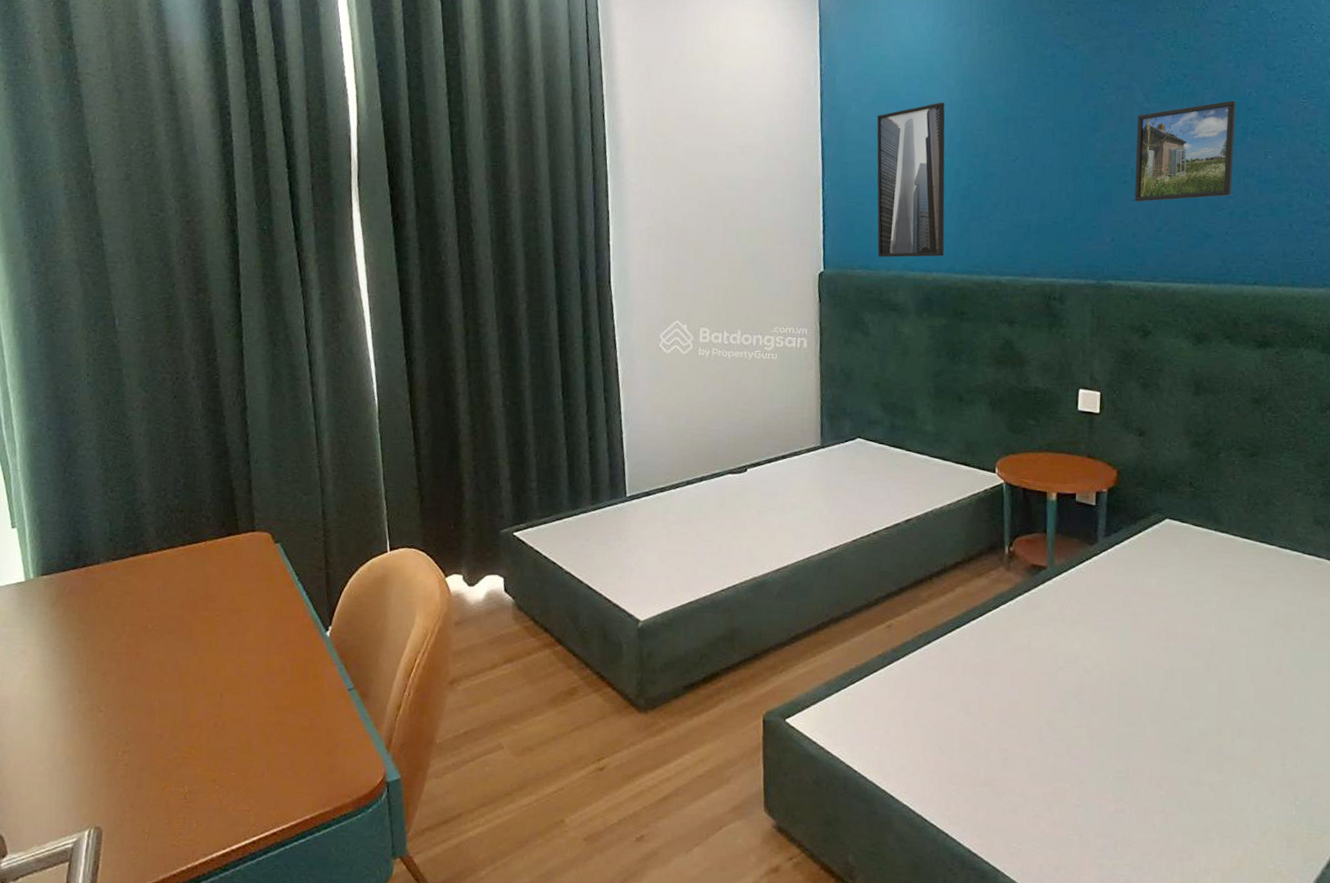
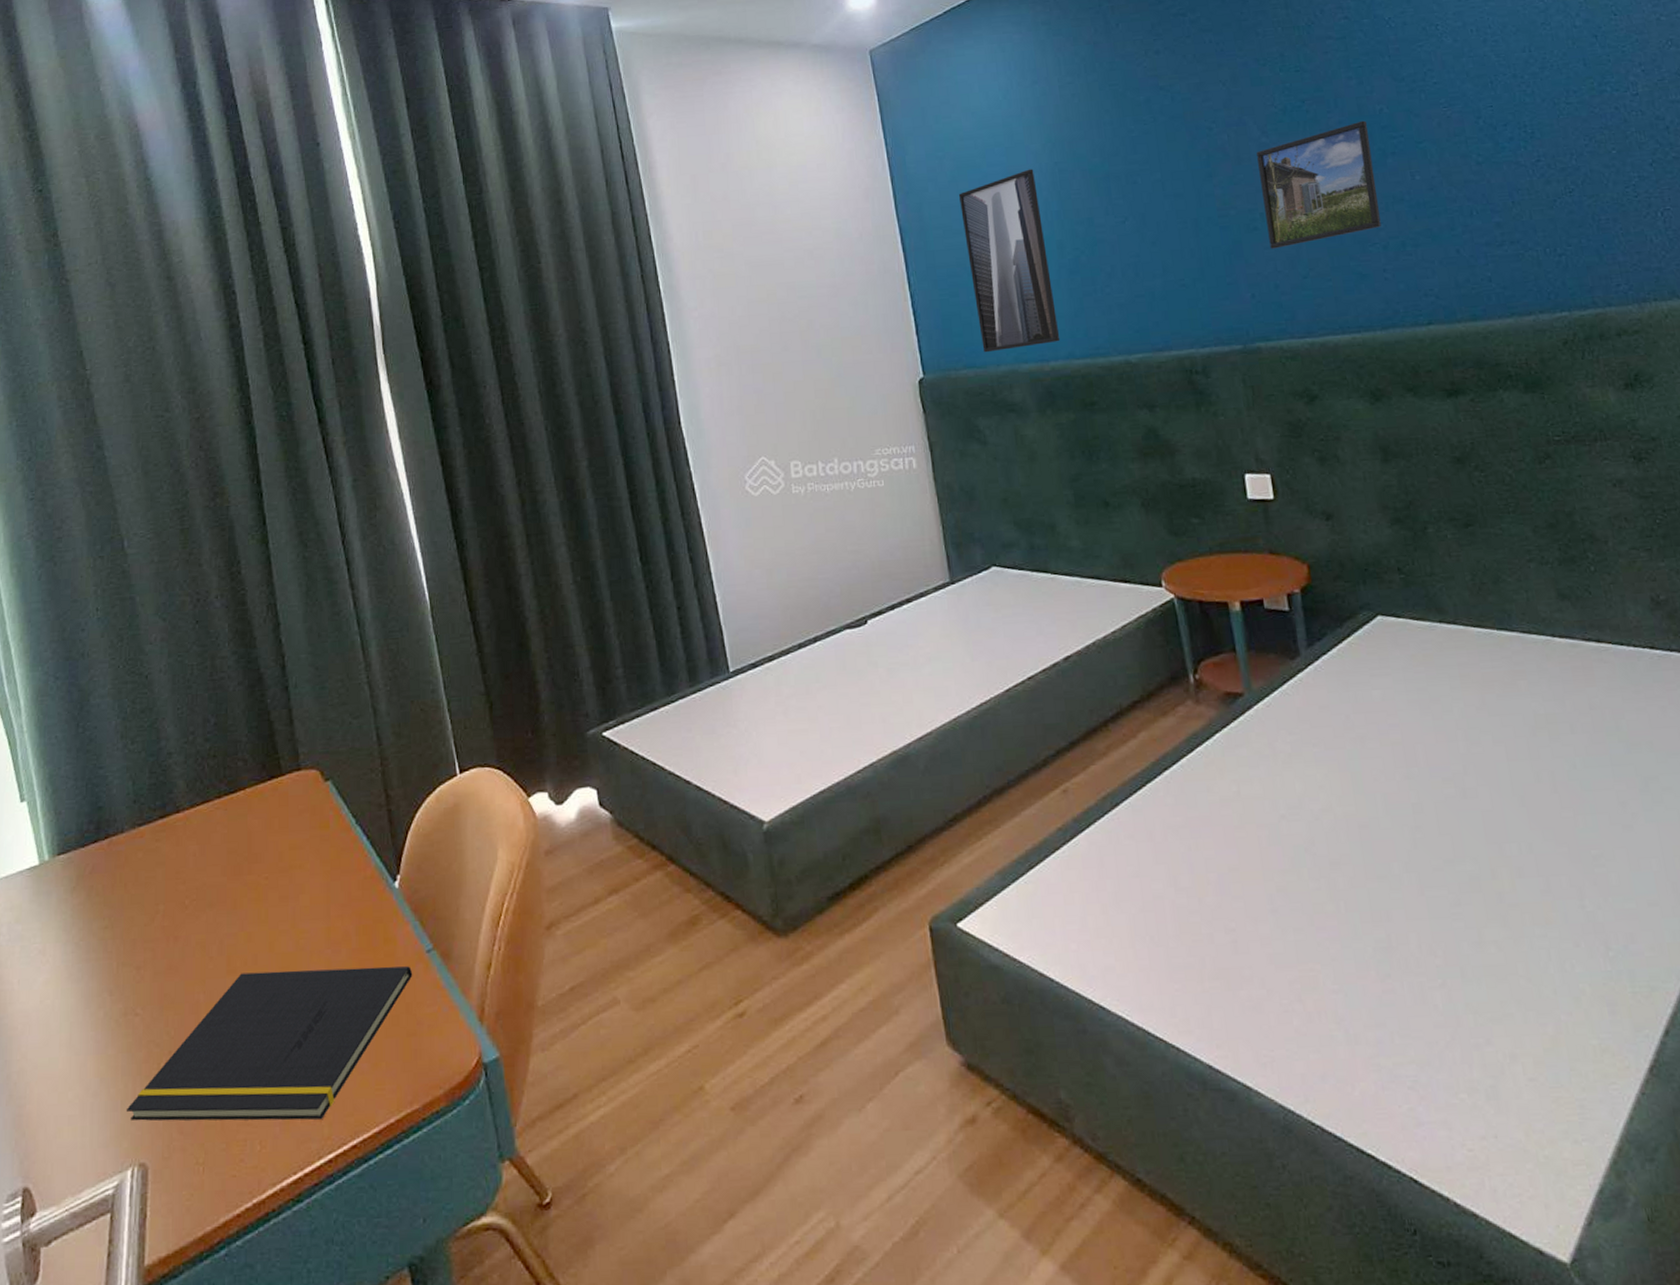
notepad: none [86,689,335,810] -> present [126,966,413,1121]

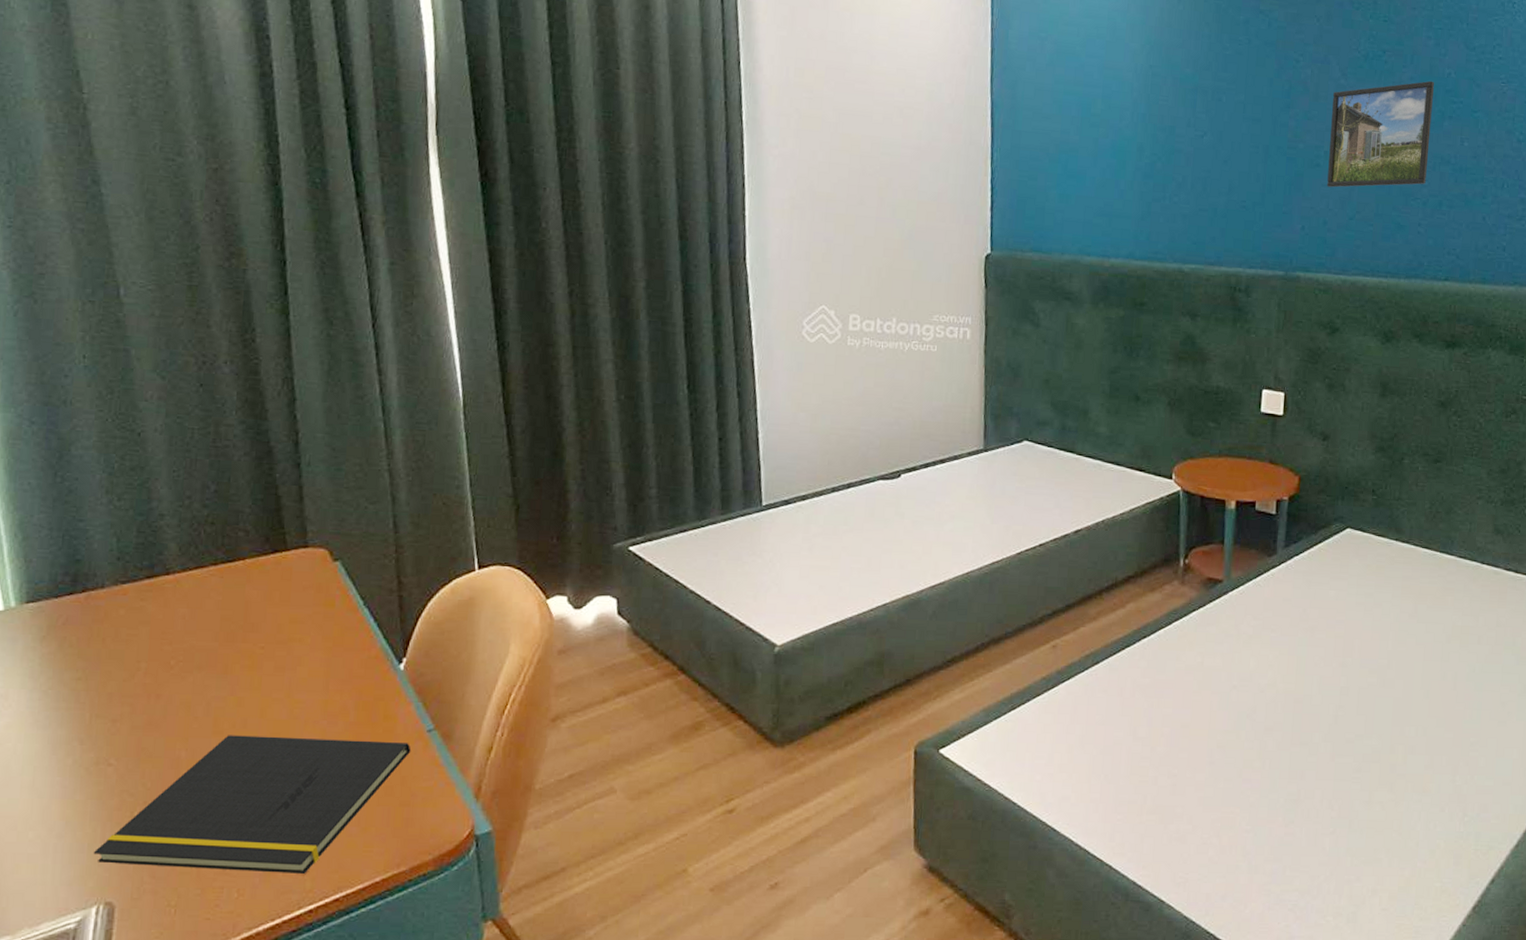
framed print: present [959,169,1061,353] -> none [1051,67,1129,241]

